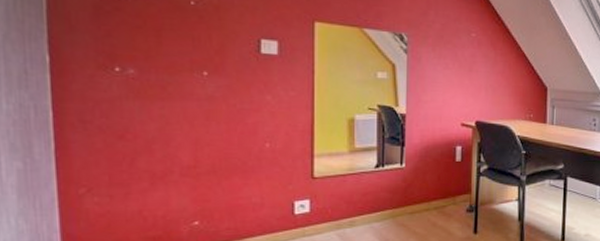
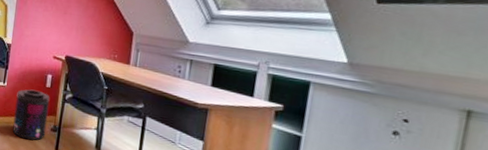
supplement container: none [419,167,462,228] -> present [12,89,50,140]

